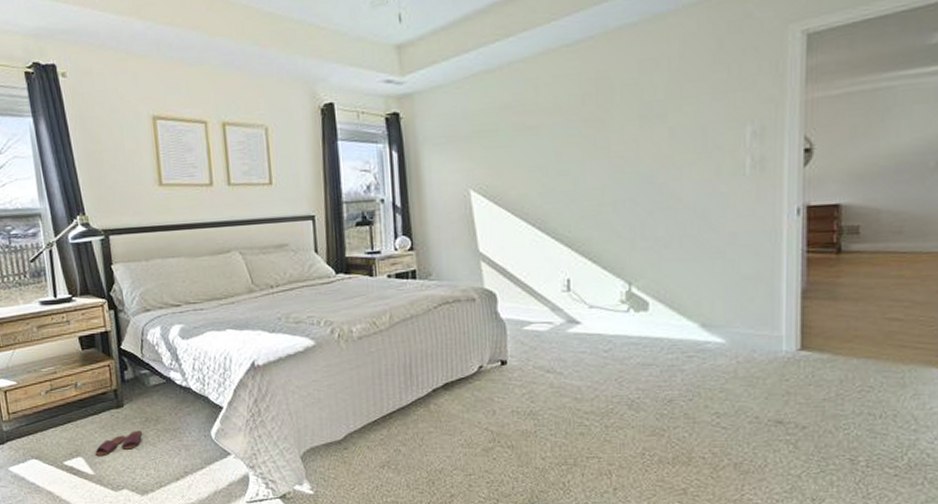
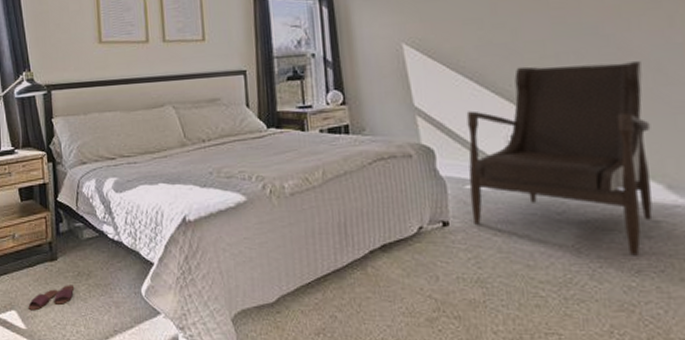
armchair: none [527,209,692,387] -> present [466,61,653,256]

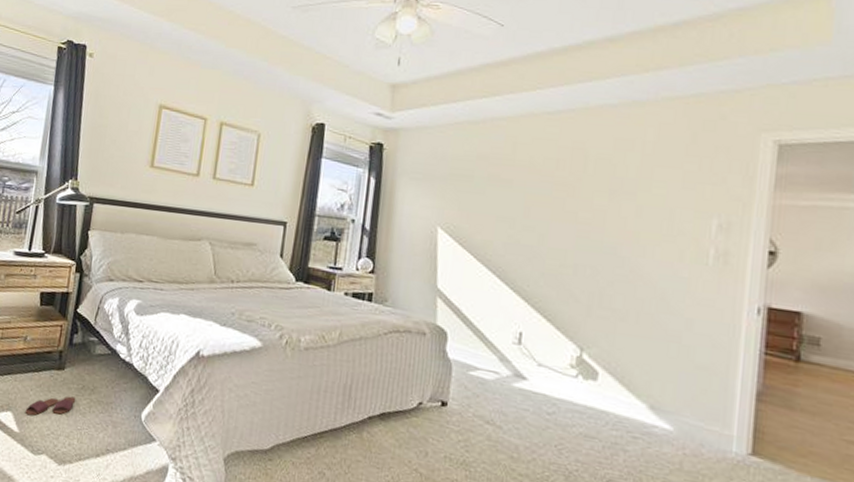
armchair: present [466,61,653,256] -> none [469,270,650,466]

